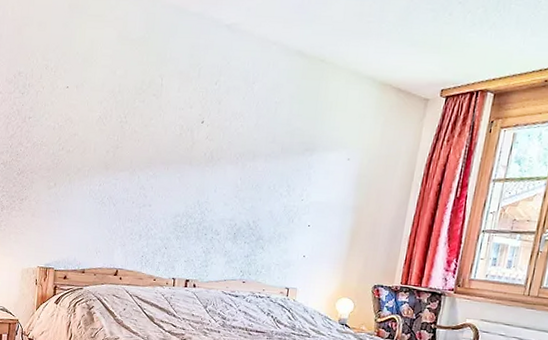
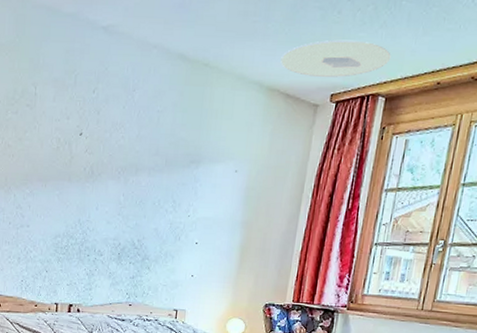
ceiling light: none [393,39,500,74] -> present [281,39,391,78]

